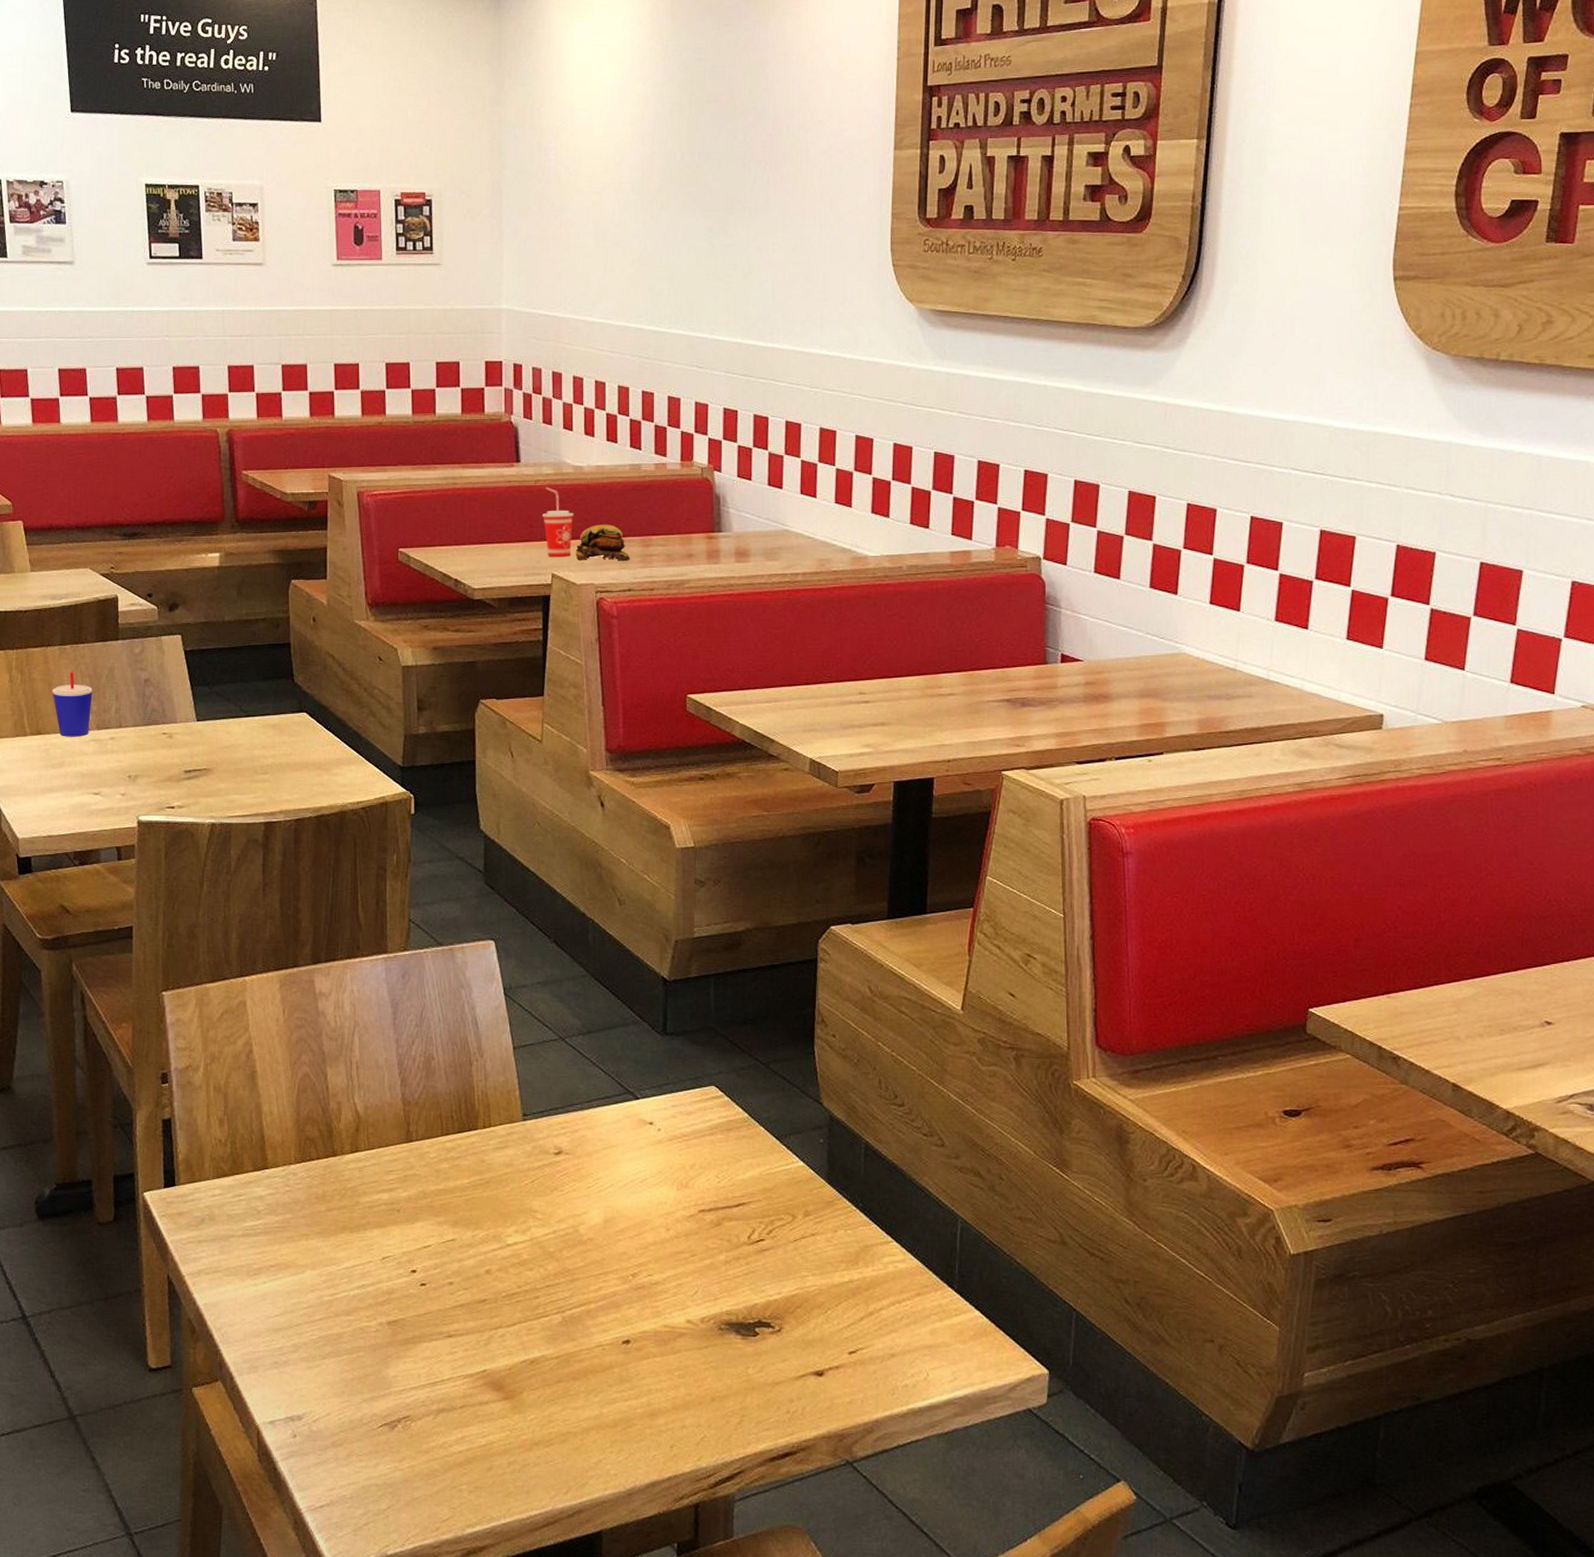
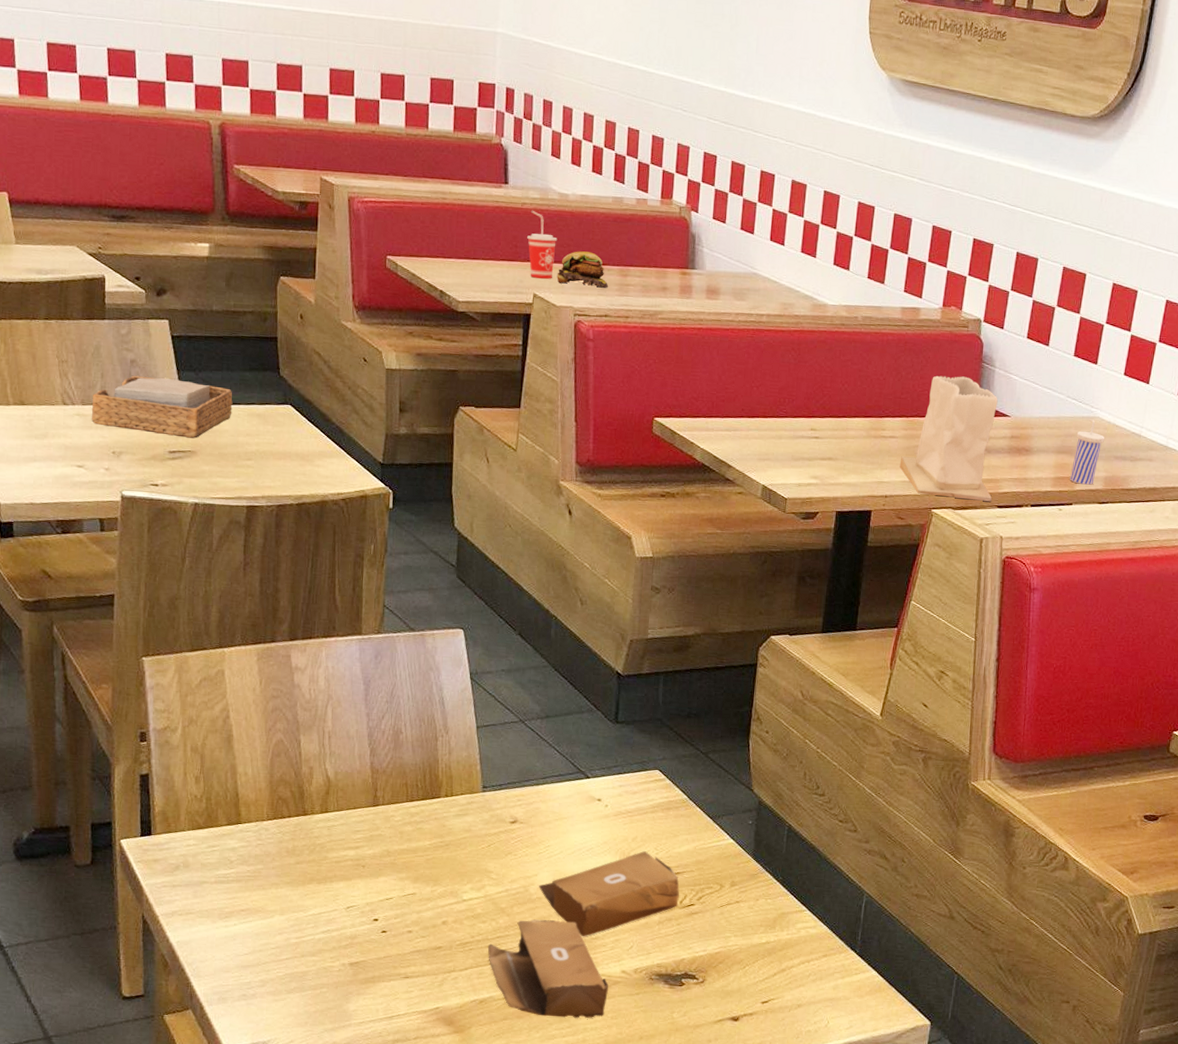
beverage cup: present [52,672,93,737] -> none [36,346,78,411]
napkin holder: none [106,695,247,755] -> present [91,375,233,438]
paper bag: none [536,1180,746,1378] -> present [487,851,680,1018]
paper bag: none [961,621,1069,758] -> present [899,375,998,502]
beverage cup: none [1158,655,1195,730] -> present [1070,418,1105,485]

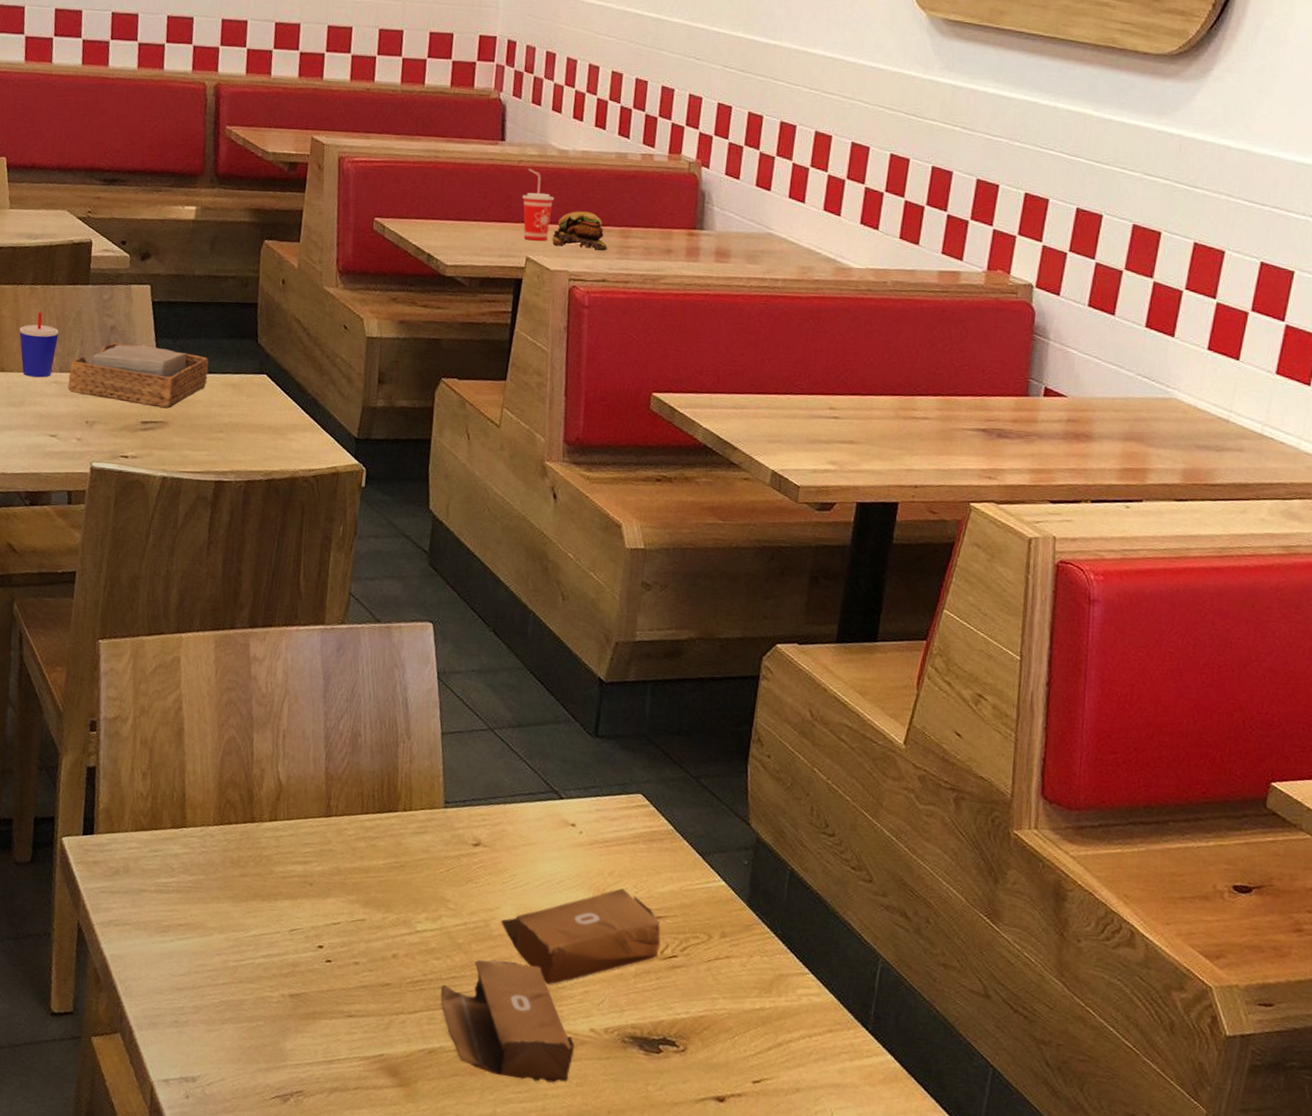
beverage cup: none [36,346,78,411] -> present [19,312,59,378]
paper bag: present [899,375,998,502] -> none [932,348,1052,495]
beverage cup: present [1070,418,1105,485] -> none [1139,400,1184,479]

